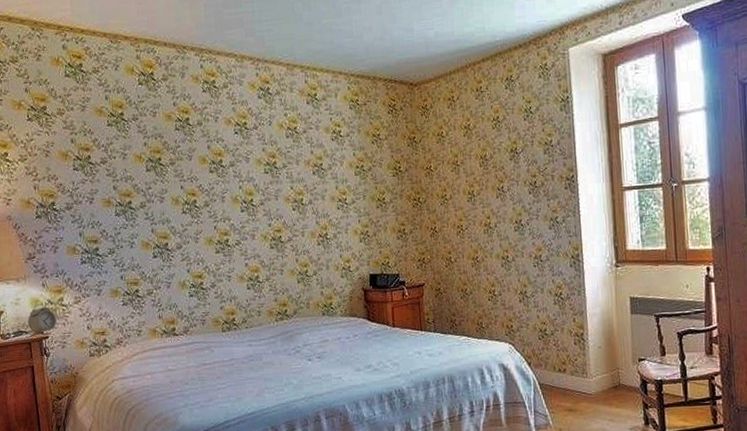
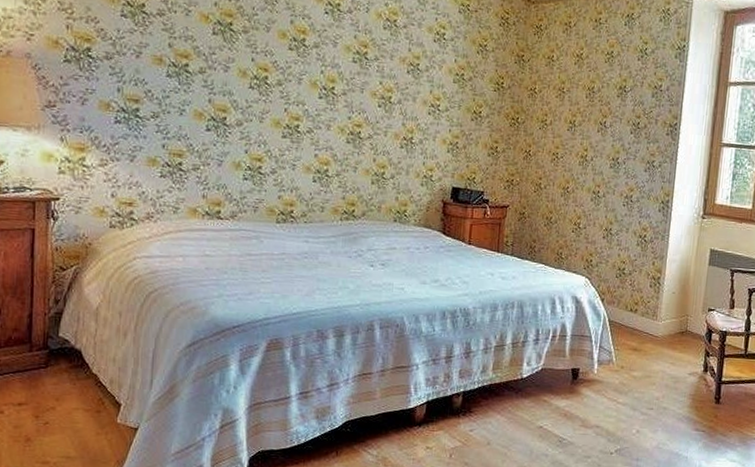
alarm clock: present [28,304,57,334] -> none [35,160,74,194]

